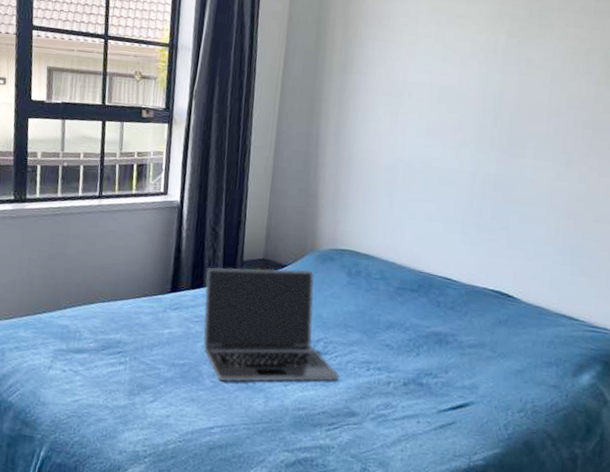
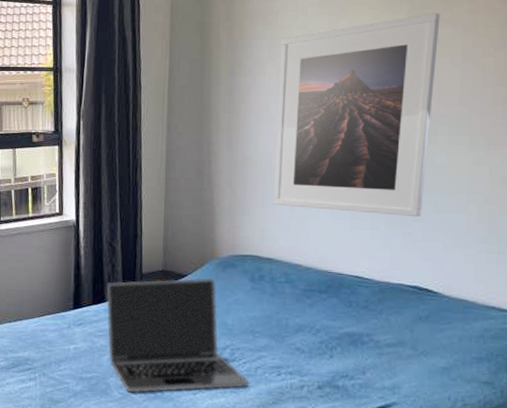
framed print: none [374,35,535,226] -> present [273,13,440,217]

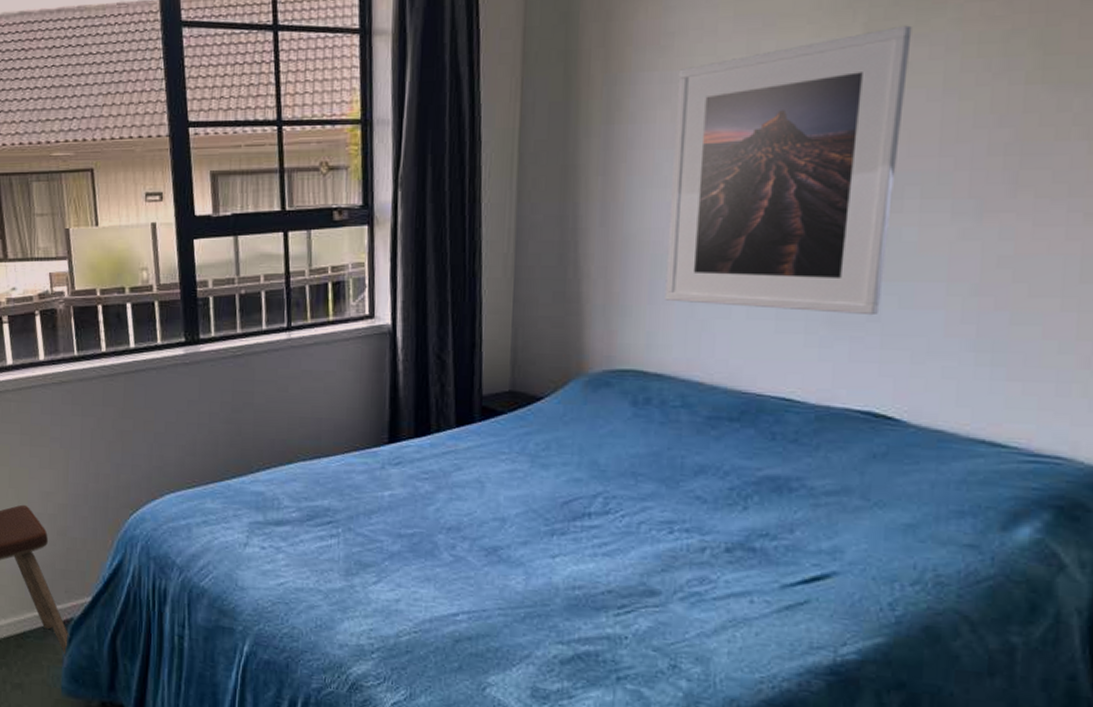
laptop: present [106,278,249,393] -> none [432,401,629,556]

